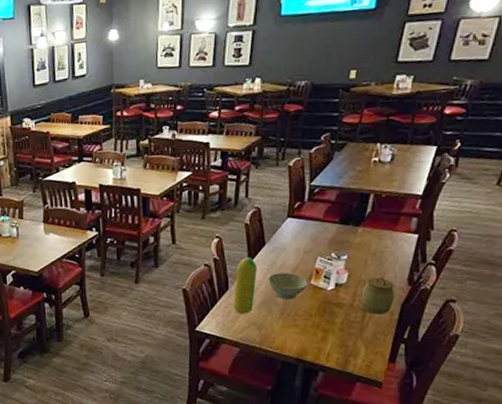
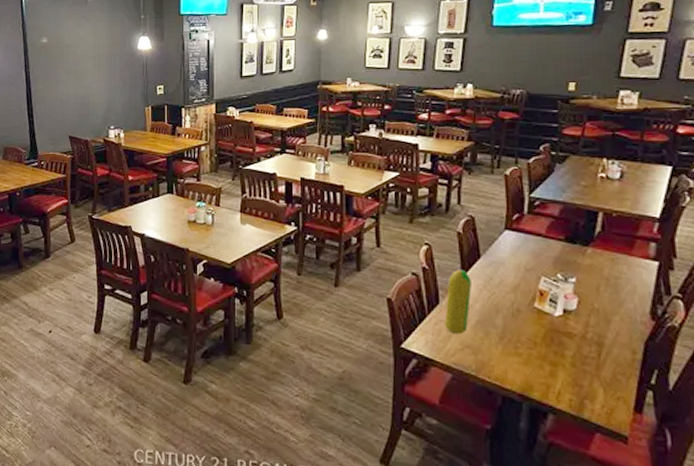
bowl: present [268,272,309,300] -> none [484,290,532,323]
jar: present [361,276,394,315] -> none [595,306,636,352]

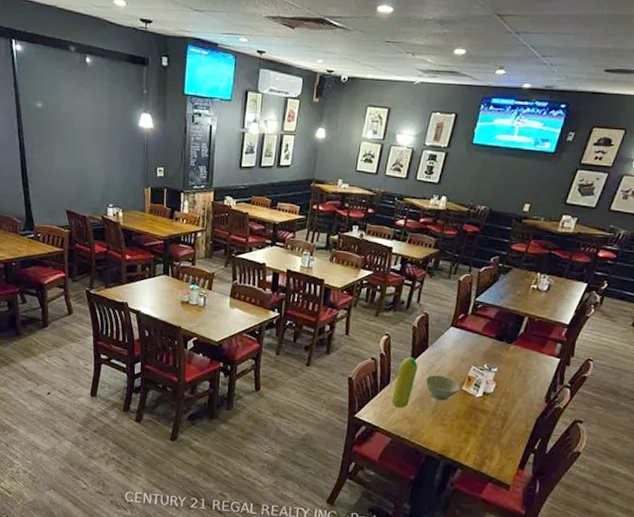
bowl: none [484,290,532,323] -> present [425,375,461,401]

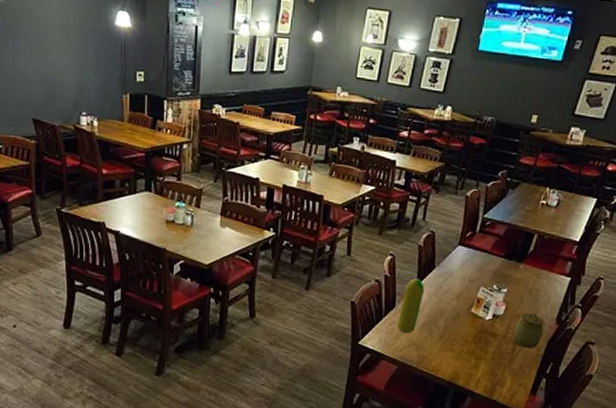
bowl: present [425,375,461,401] -> none [433,297,469,325]
jar: none [503,391,533,425] -> present [513,312,544,349]

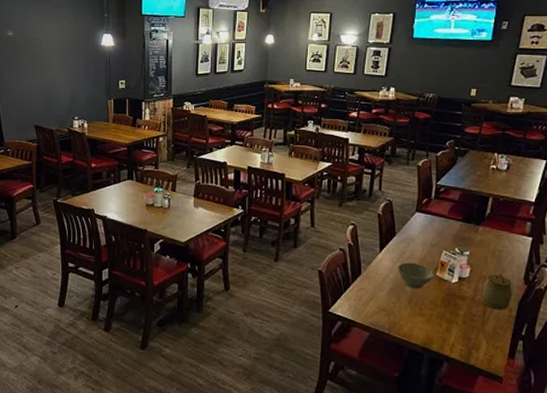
bottle: present [397,278,424,333] -> none [365,246,388,299]
bowl: none [433,297,469,325] -> present [398,262,434,289]

